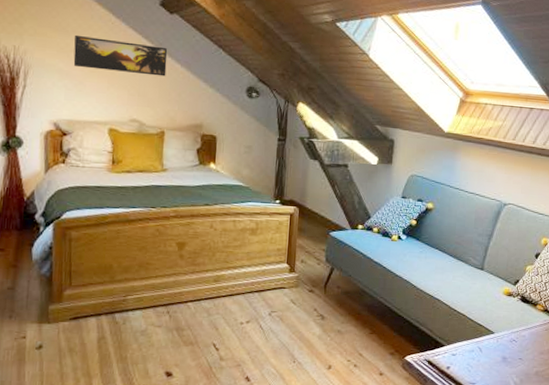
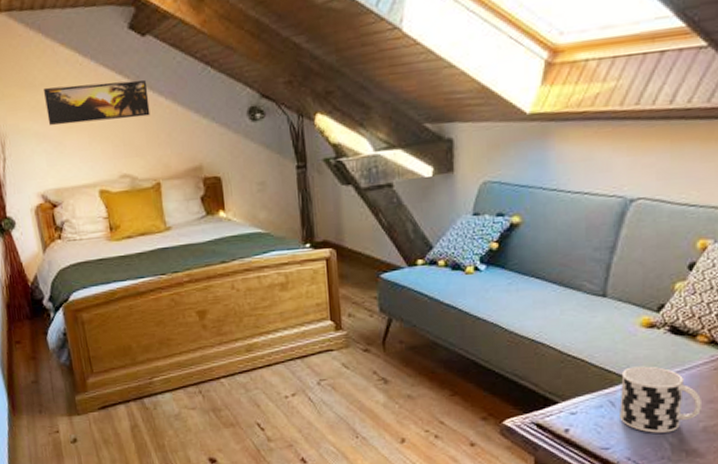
cup: none [484,323,537,374] -> present [619,366,703,433]

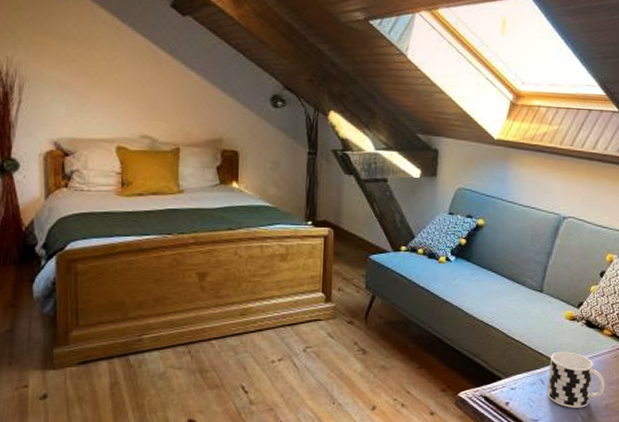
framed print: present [43,79,151,126] -> none [74,42,181,86]

